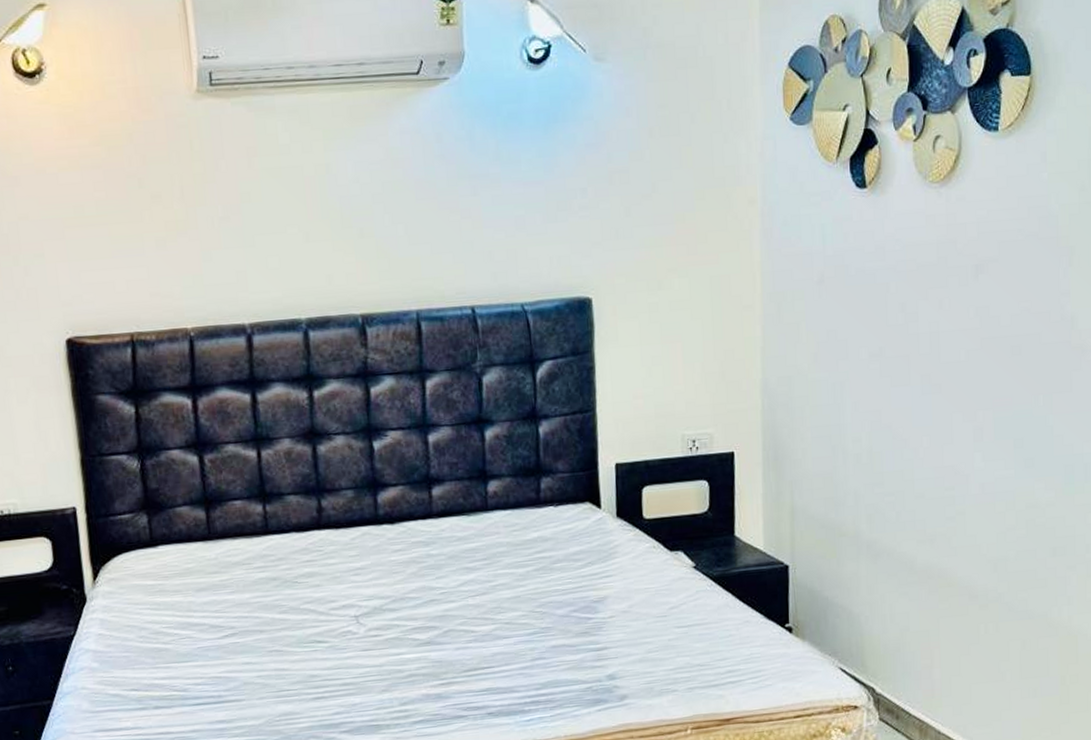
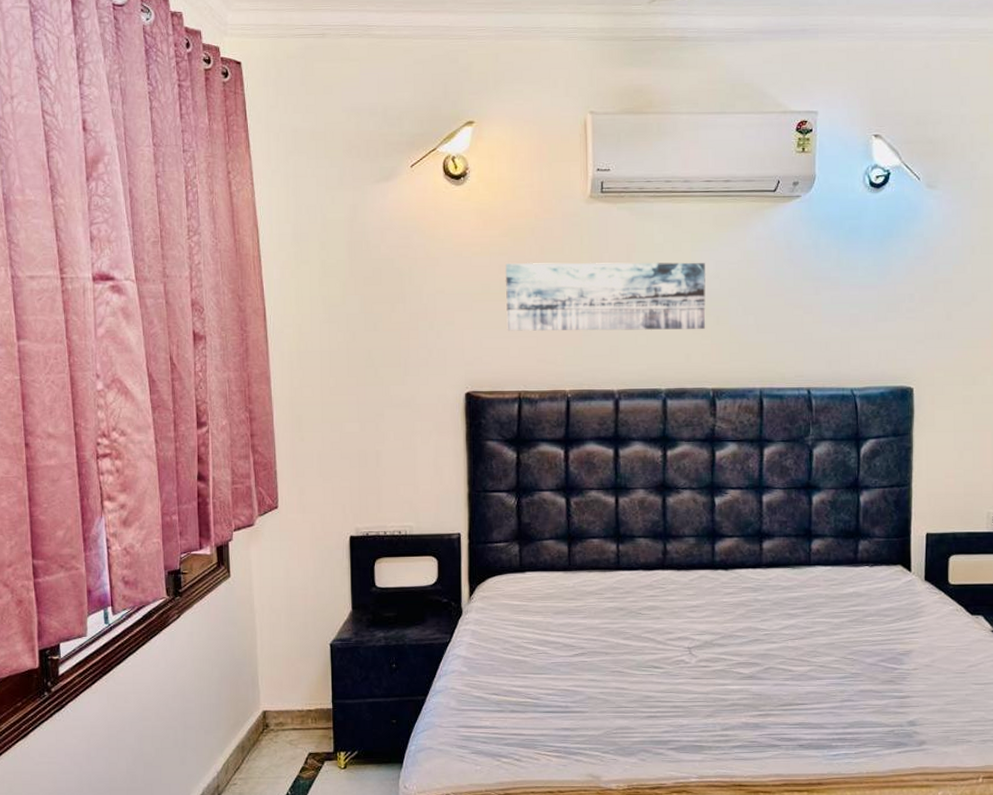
wall art: none [101,165,348,261] -> present [506,262,706,331]

